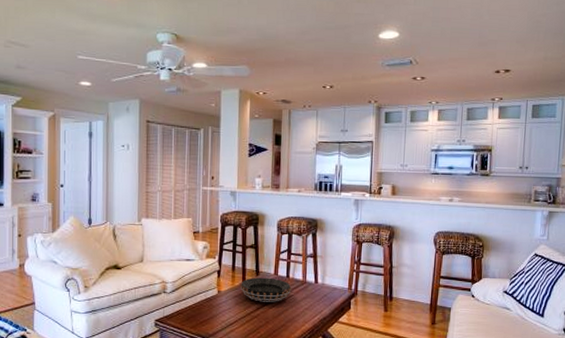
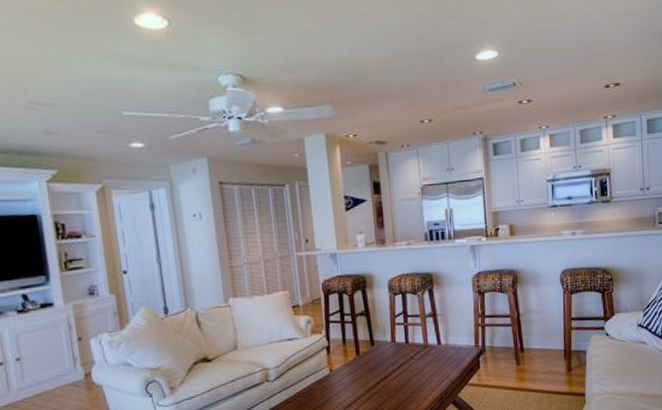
decorative bowl: present [240,277,292,302] -> none [354,346,413,375]

